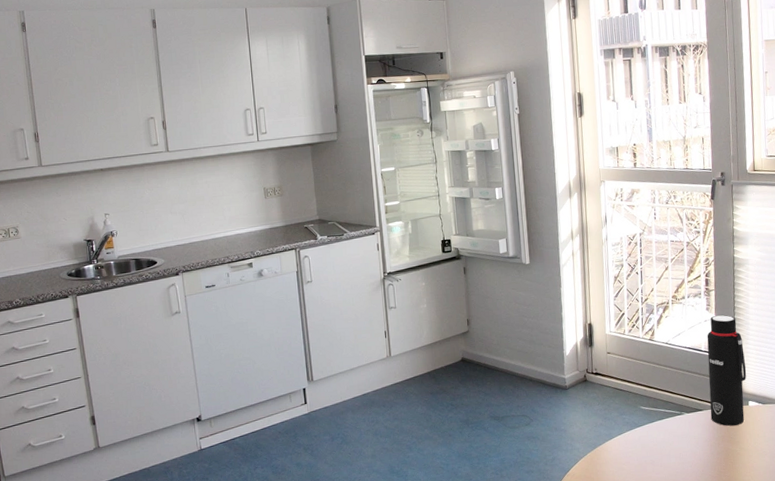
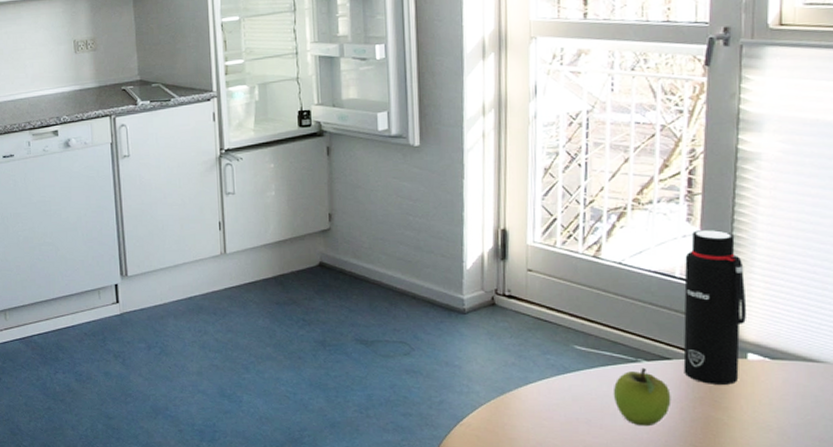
fruit: none [667,418,704,462] -> present [613,367,671,427]

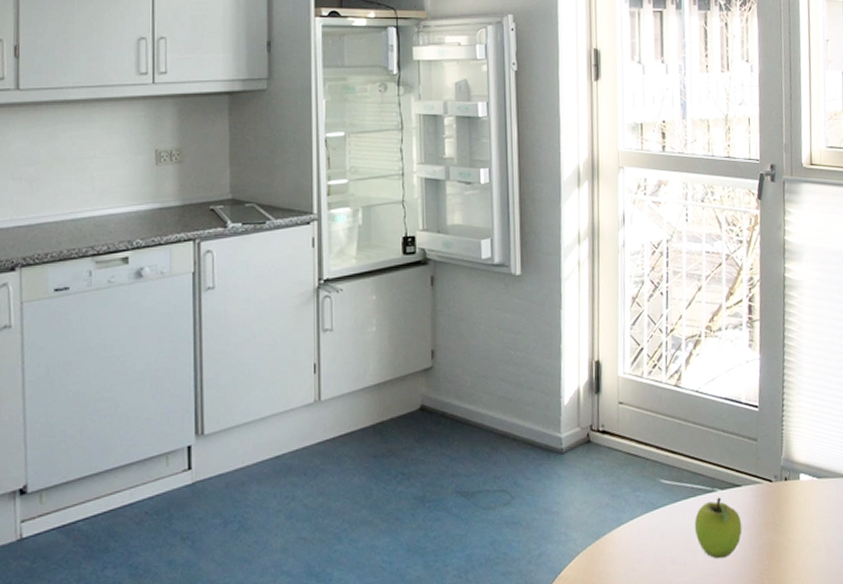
water bottle: present [683,230,747,385] -> none [748,355,798,509]

